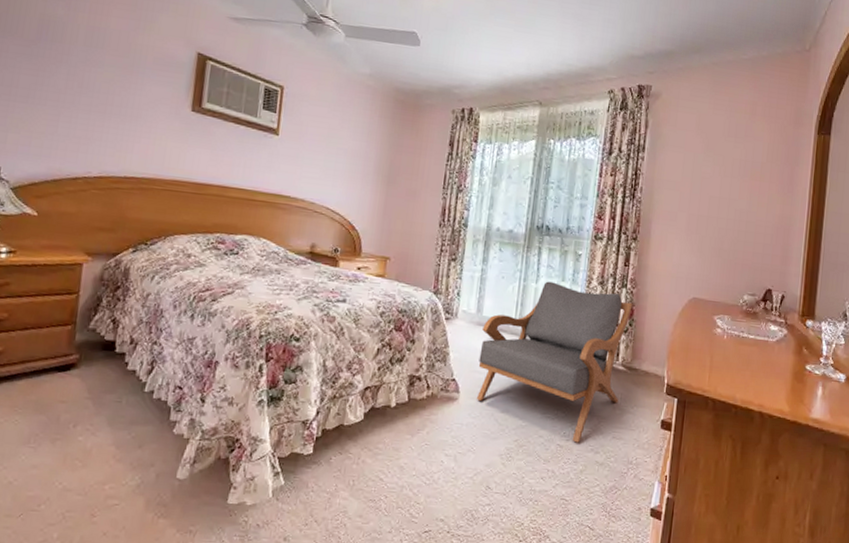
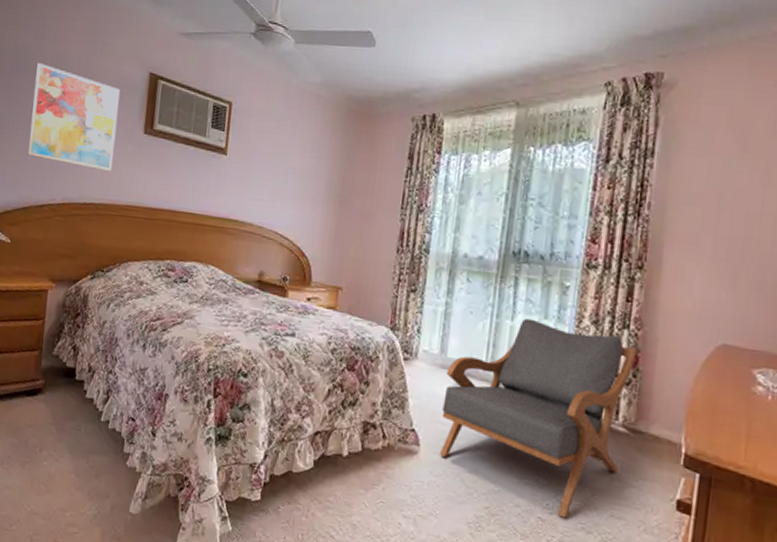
wall art: none [57,34,165,147] -> present [27,63,120,172]

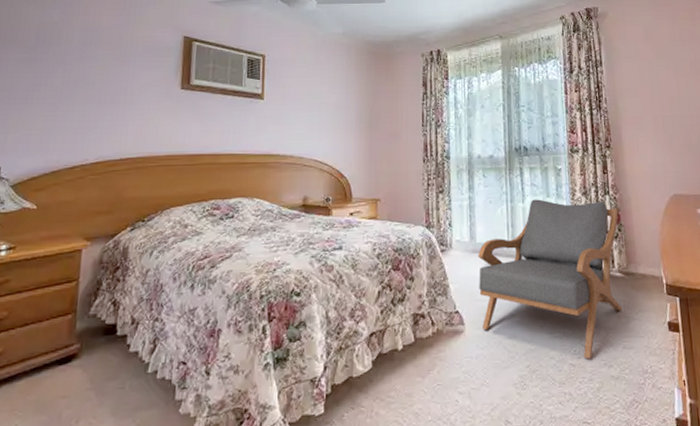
wall art: present [27,63,120,172] -> none [55,36,155,127]

